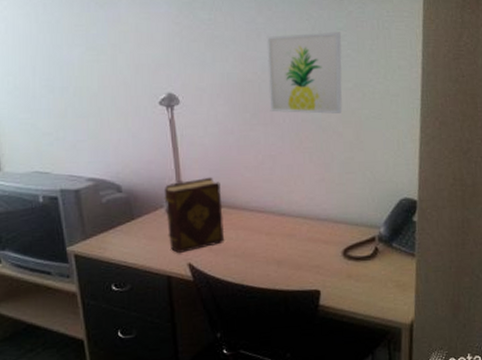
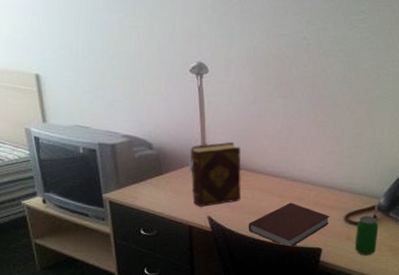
notebook: none [234,240,327,293] -> present [248,202,330,248]
wall art: present [266,32,343,114] -> none [290,13,363,92]
beverage can: none [357,248,382,295] -> present [354,216,379,256]

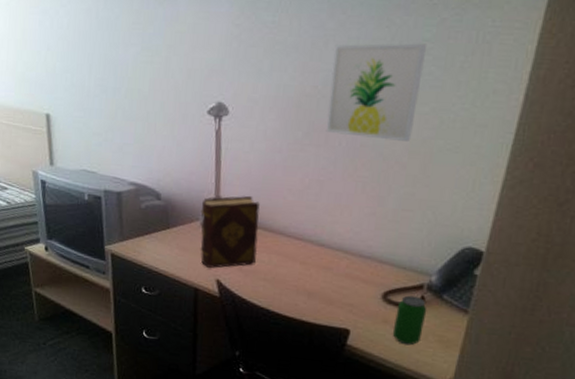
notebook: present [248,202,330,248] -> none [262,271,364,325]
wall art: none [290,13,363,92] -> present [325,43,428,141]

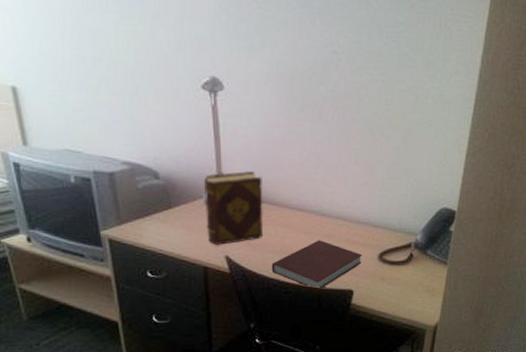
notebook: none [262,271,364,325] -> present [271,240,363,290]
wall art: present [325,43,428,141] -> none [319,23,401,116]
beverage can: present [392,295,427,346] -> none [389,254,416,298]

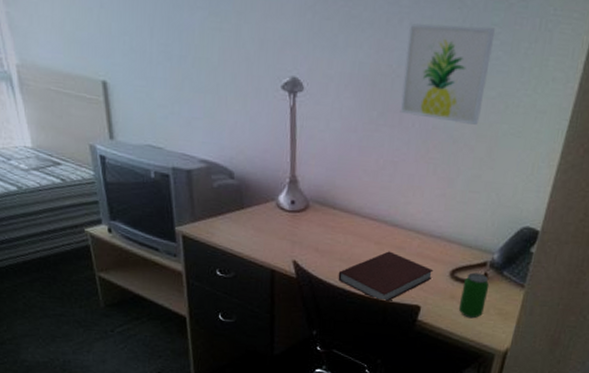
diary: present [203,170,264,245] -> none [276,175,336,249]
wall art: none [319,23,401,116] -> present [399,23,496,125]
beverage can: none [389,254,416,298] -> present [458,272,490,319]

